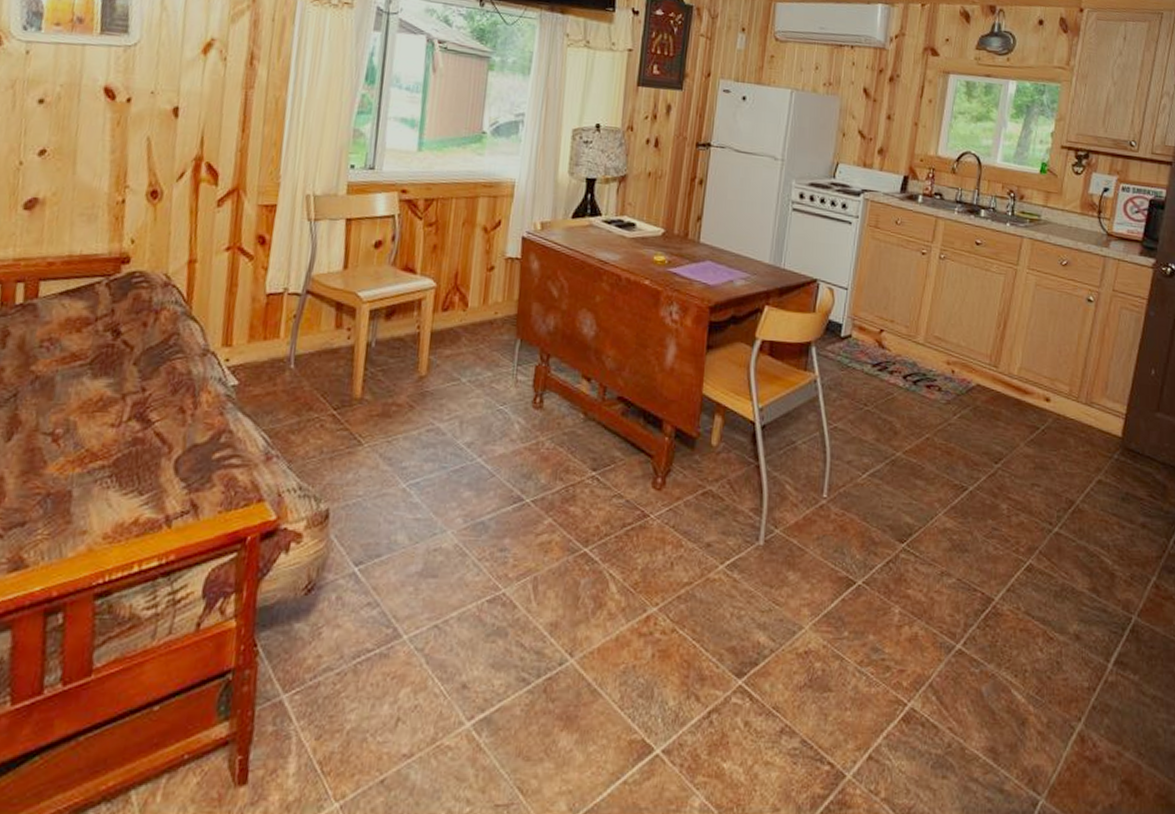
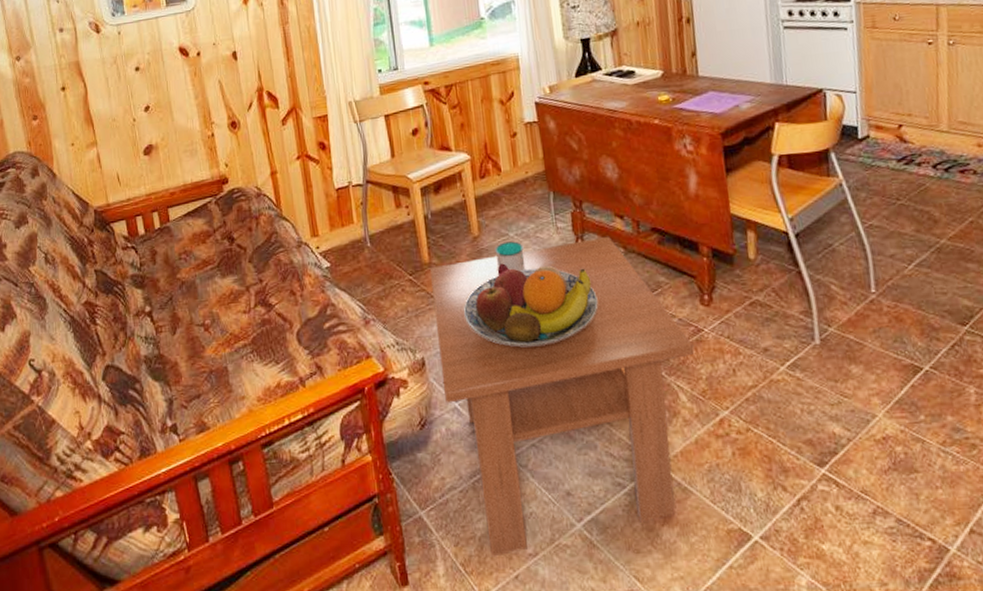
coffee table: none [343,398,636,756] -> present [430,236,695,557]
fruit bowl: none [387,411,545,511] -> present [463,263,599,347]
mug: none [440,387,474,423] -> present [495,241,526,271]

